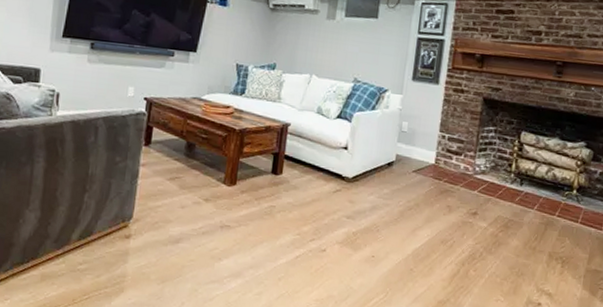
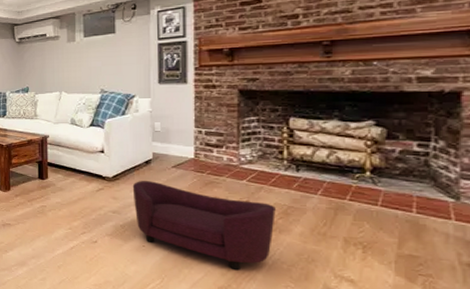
dog bed: none [369,183,499,284] -> present [132,180,276,271]

